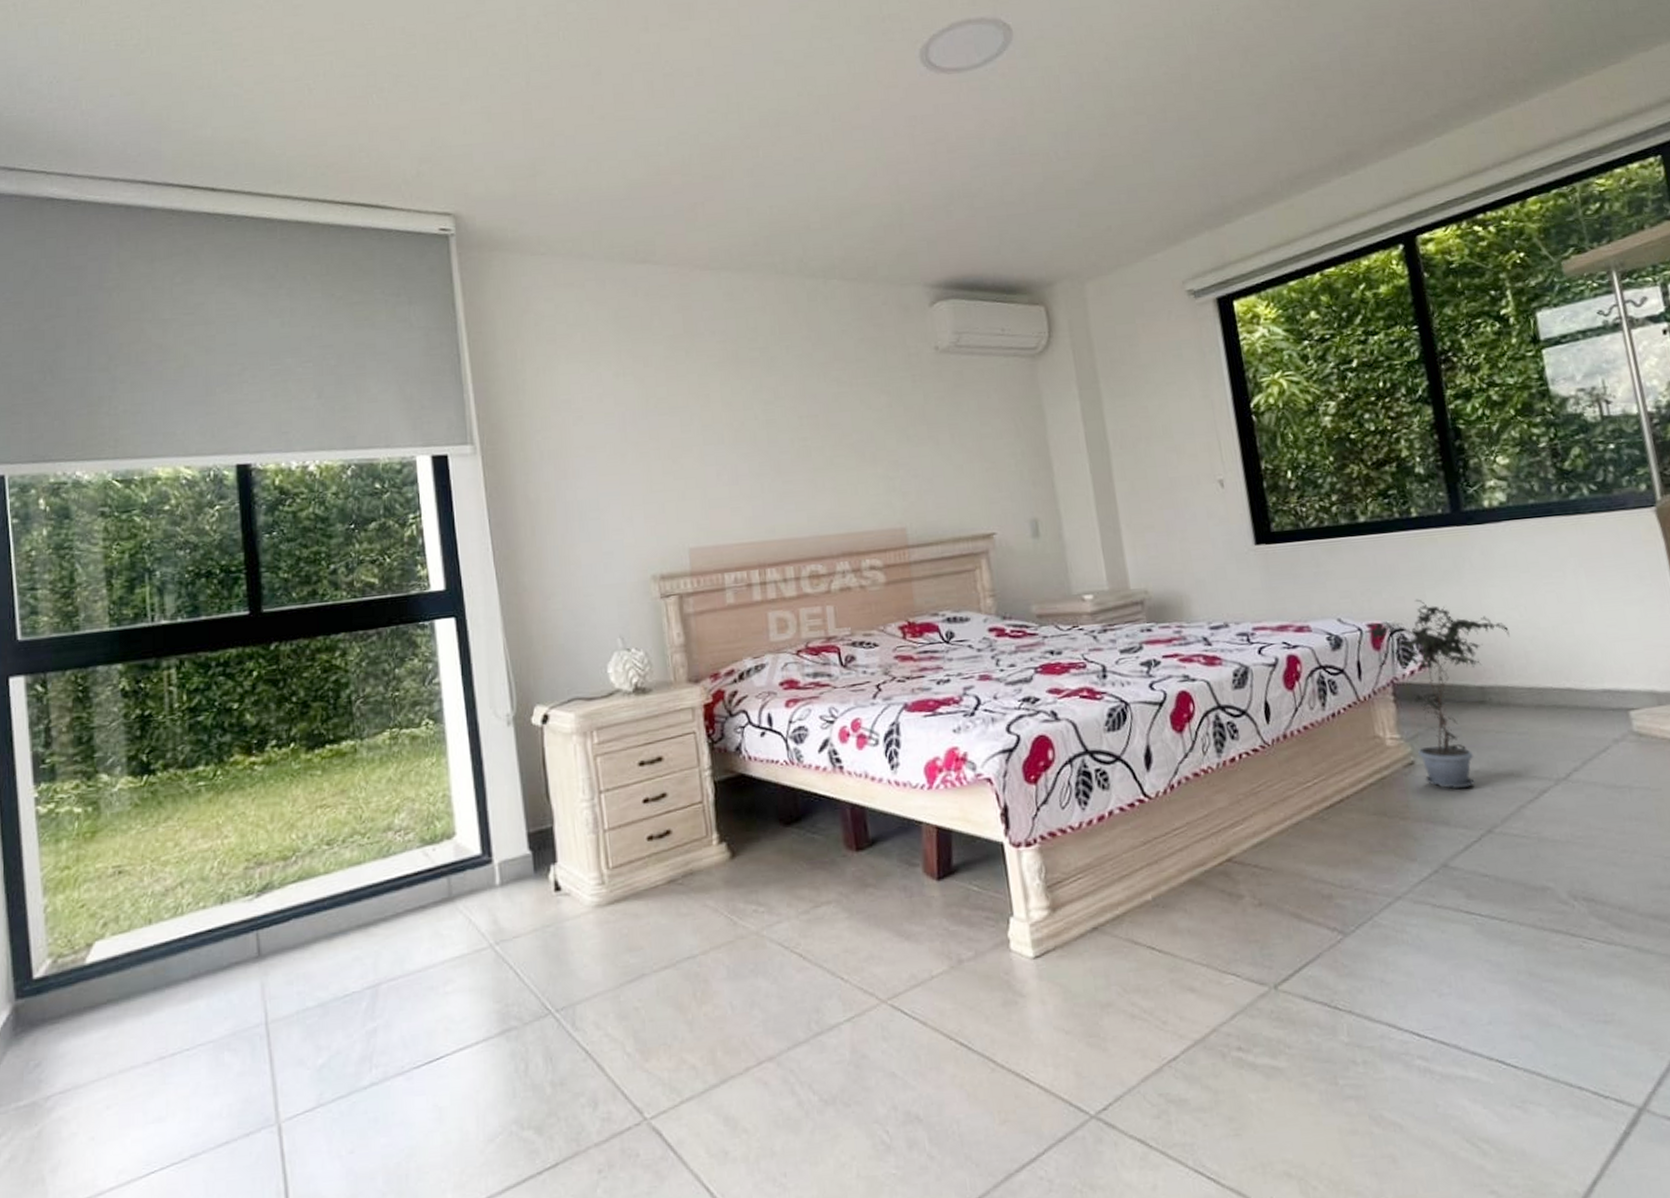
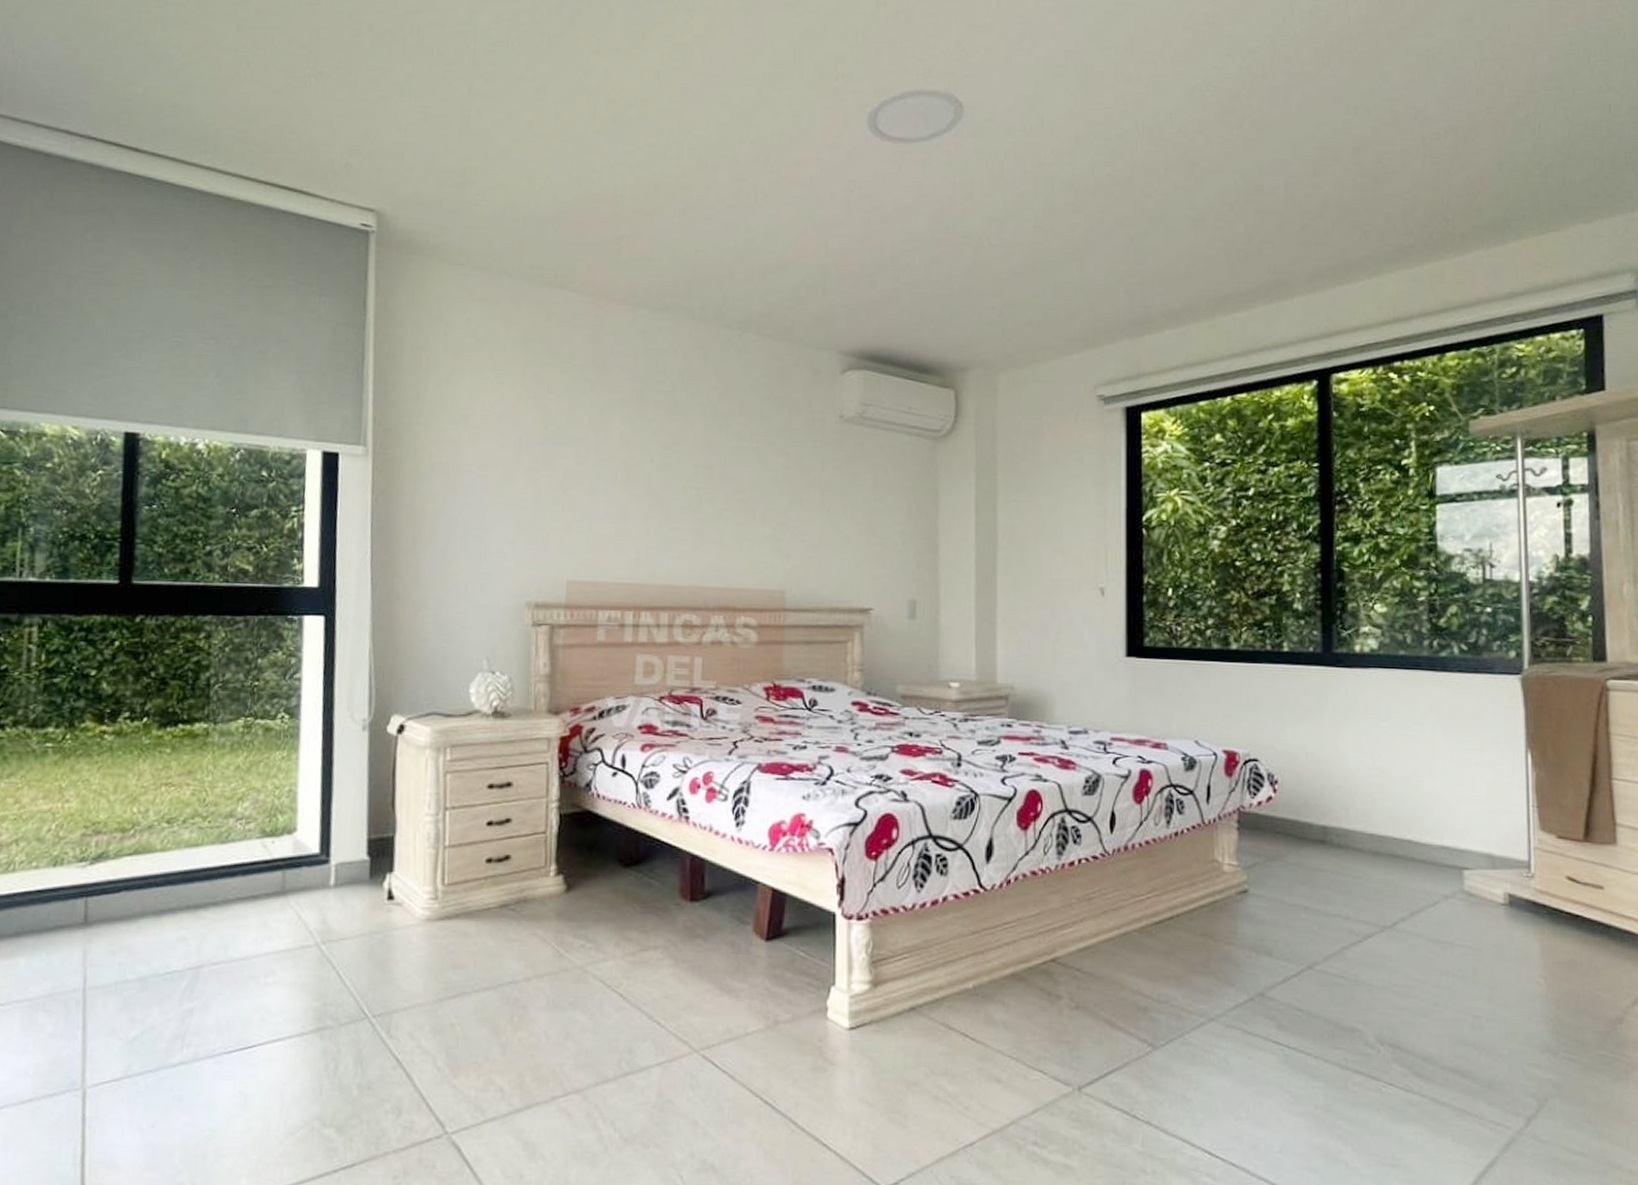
potted plant: present [1364,599,1510,790] -> none [1219,732,1360,923]

